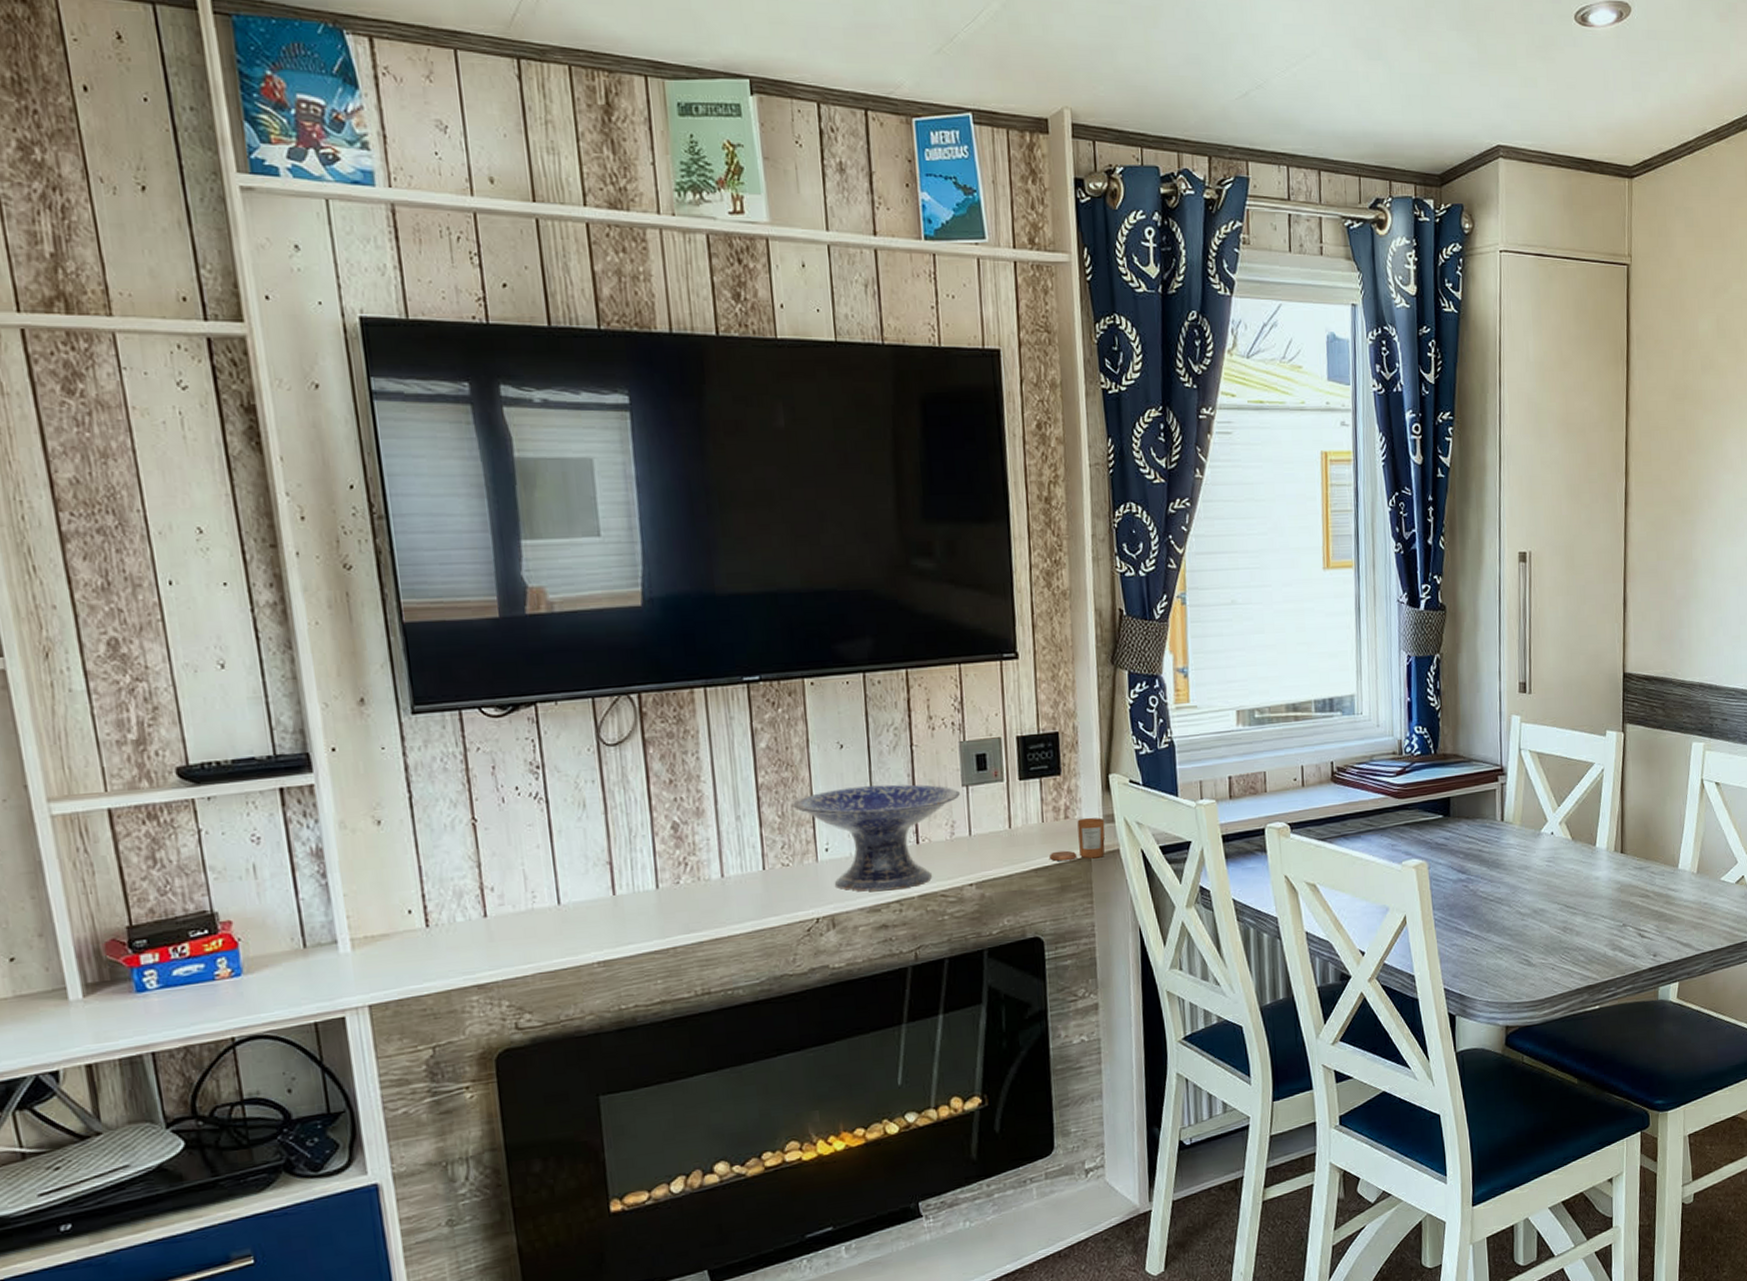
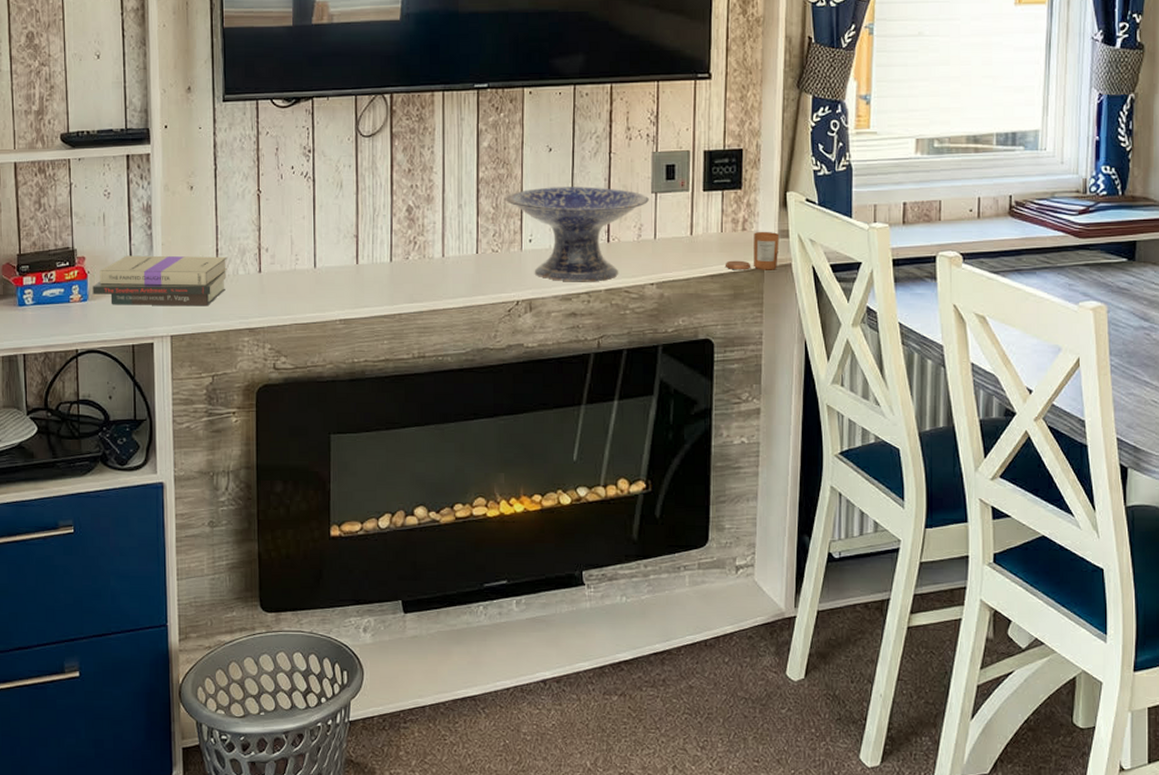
books: none [247,902,440,977] -> present [93,255,227,306]

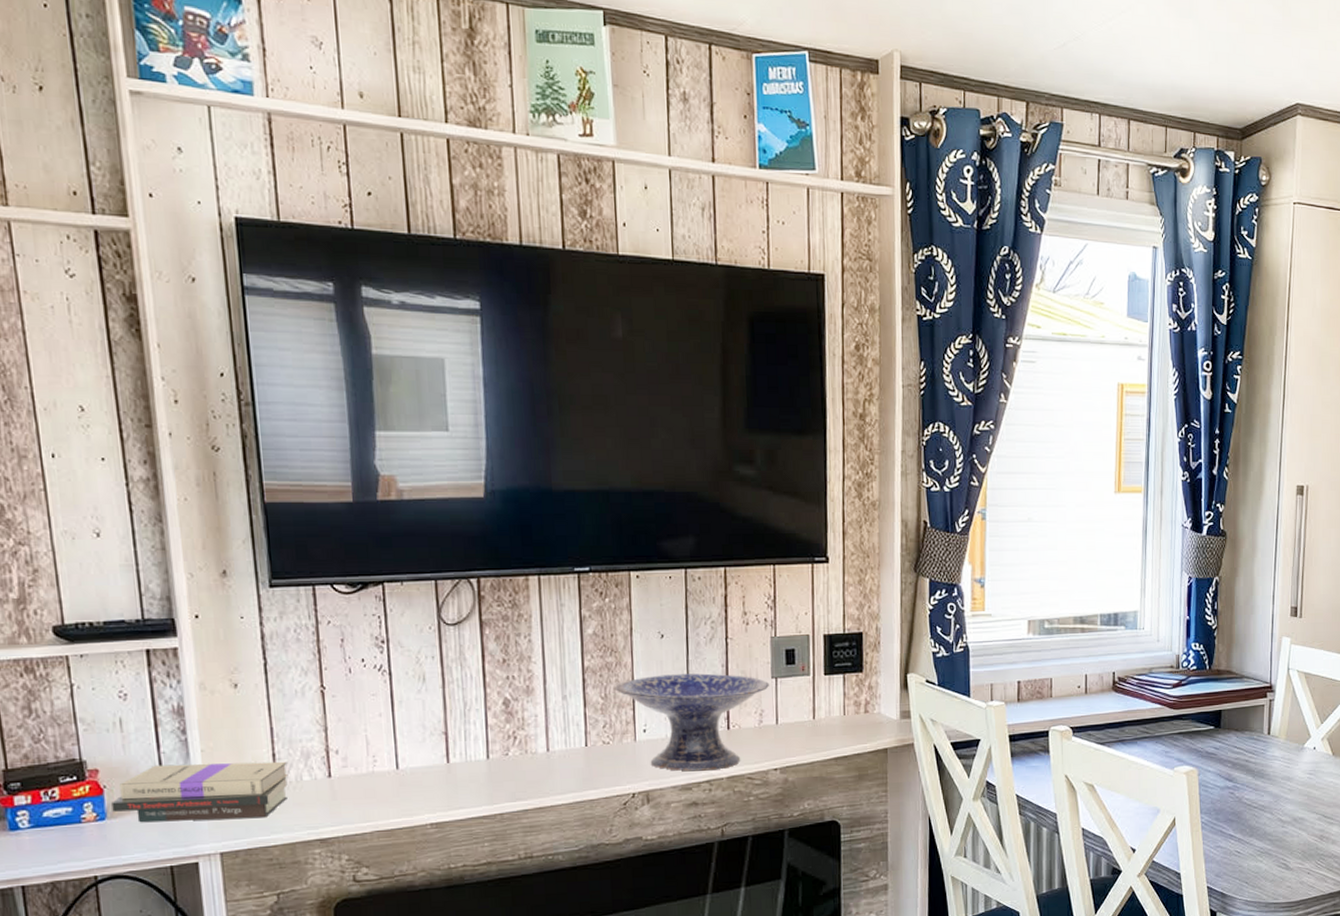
candle: present [726,231,779,270] -> none [849,712,902,752]

